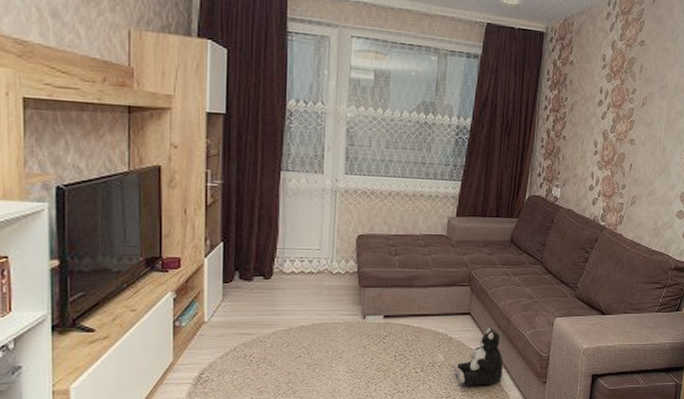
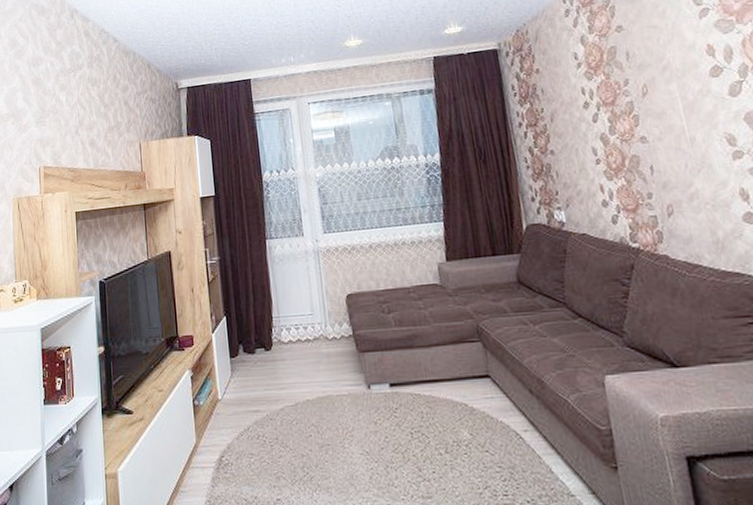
plush toy: present [452,327,503,386] -> none [482,392,552,472]

